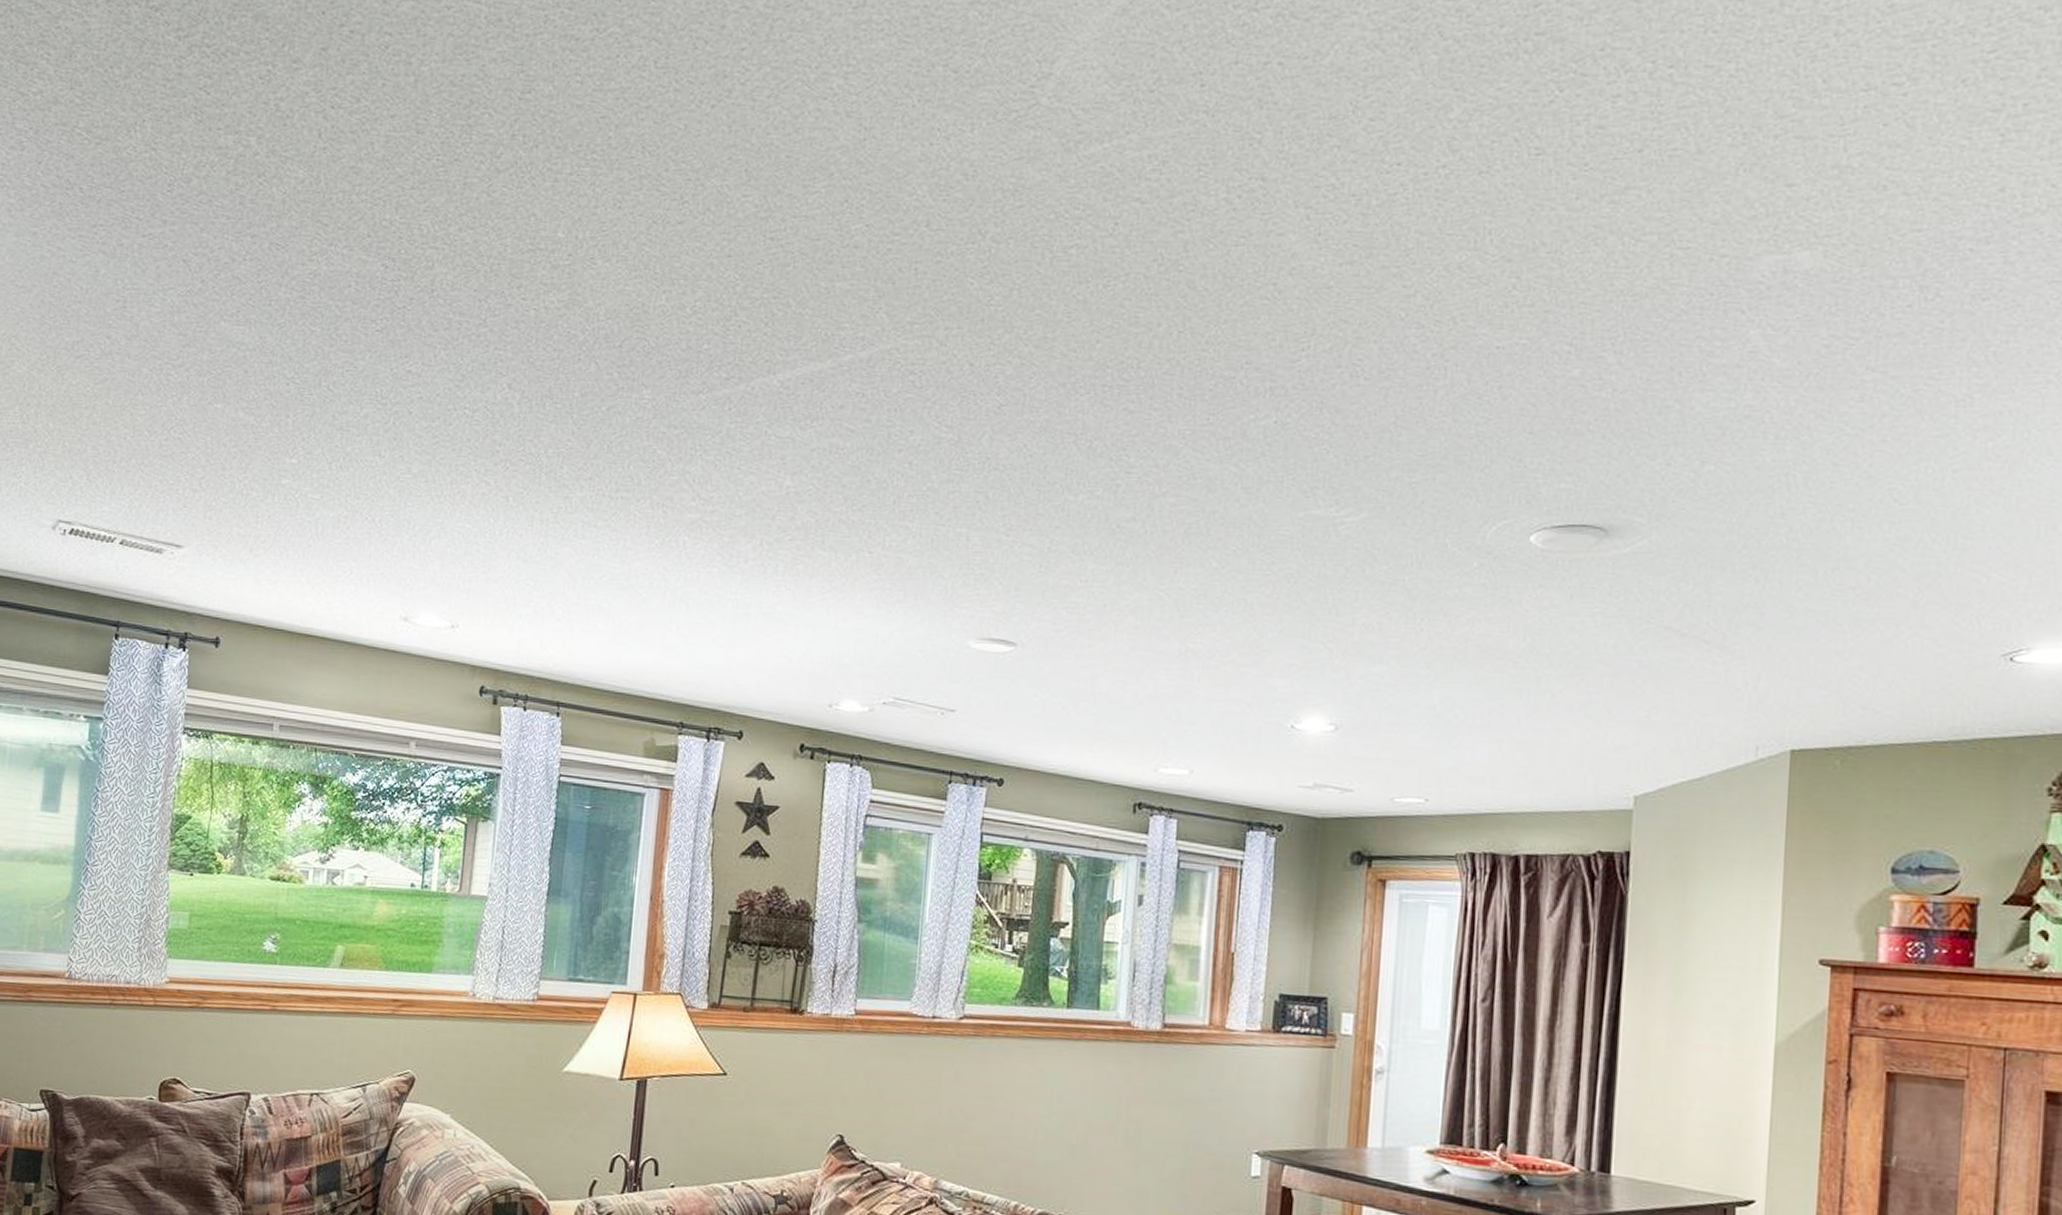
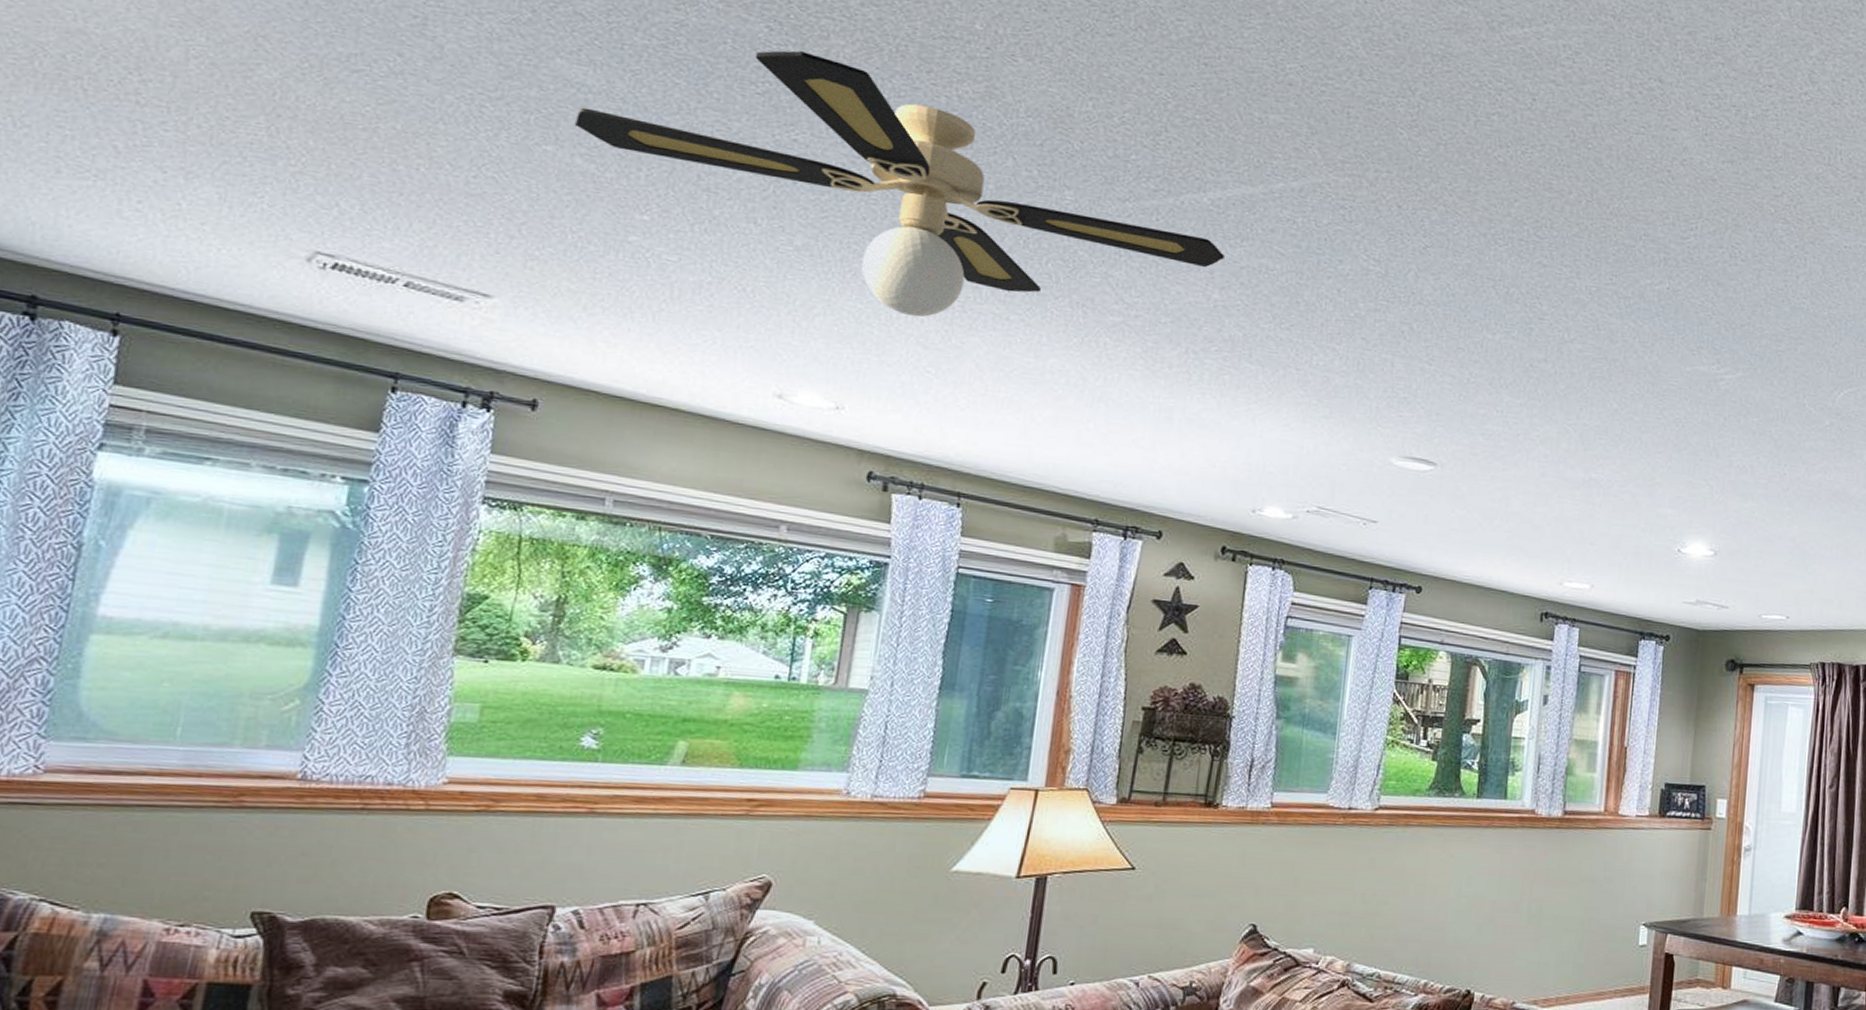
ceiling fan: none [236,283,795,532] -> present [574,50,1224,317]

